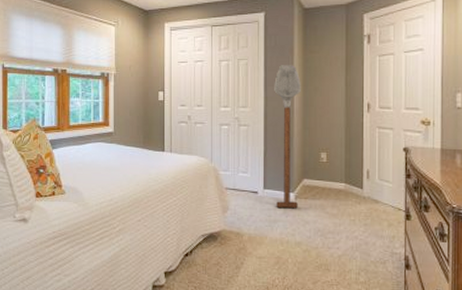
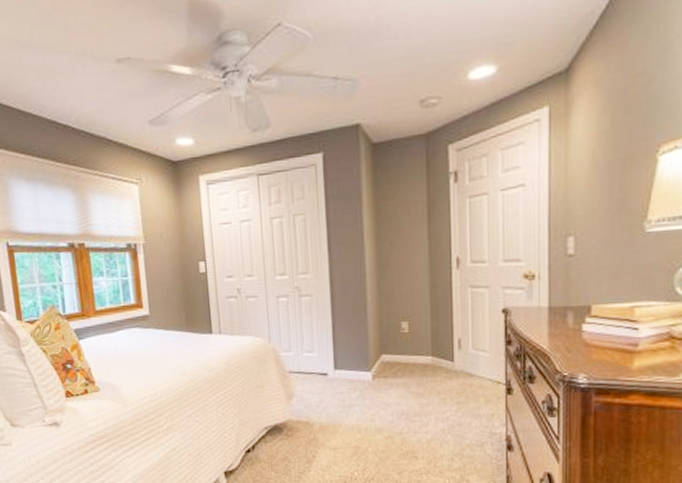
shovel: present [274,65,301,209] -> none [340,217,376,391]

